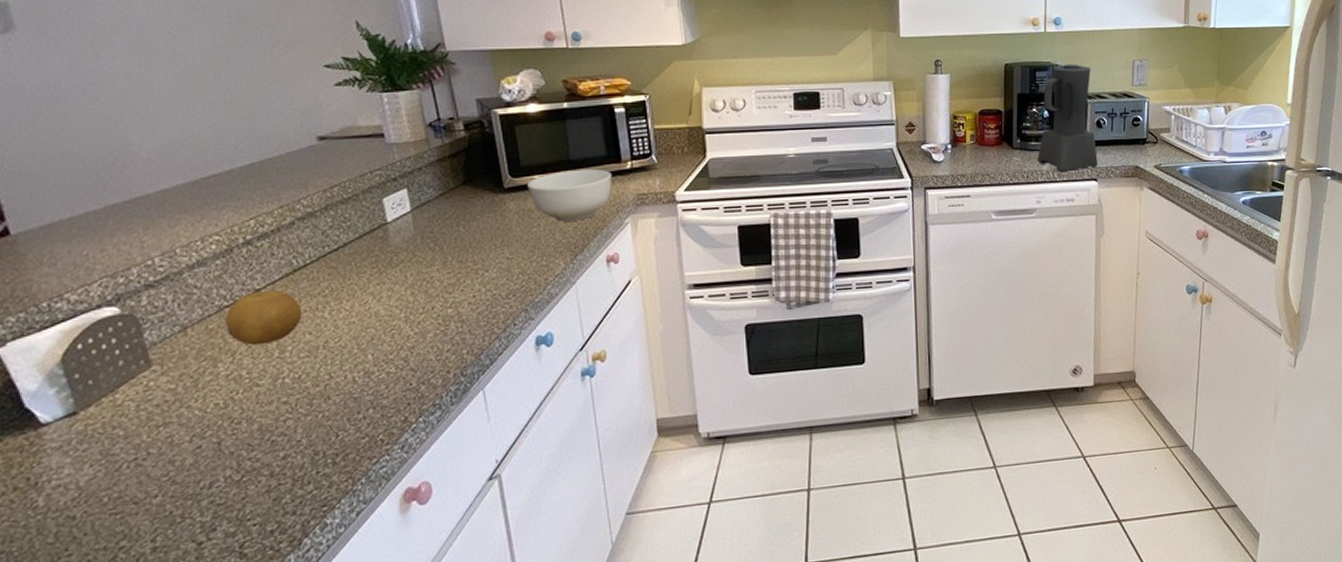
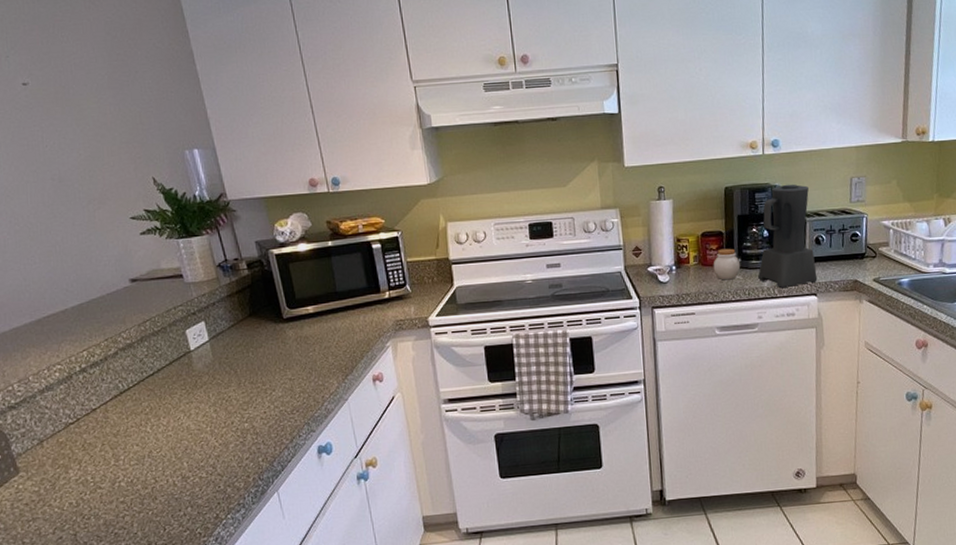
fruit: present [224,290,302,346] -> none [71,409,130,456]
bowl: present [527,169,613,222] -> none [302,299,374,346]
jar: none [990,128,1020,162] -> present [713,248,741,280]

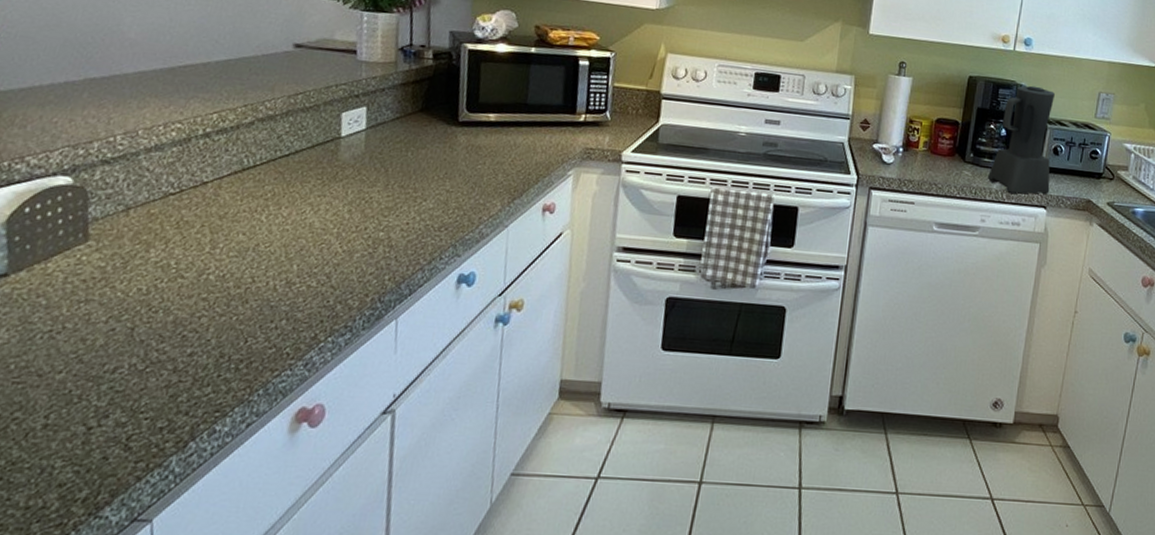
jar: present [713,248,741,280] -> none [942,139,972,175]

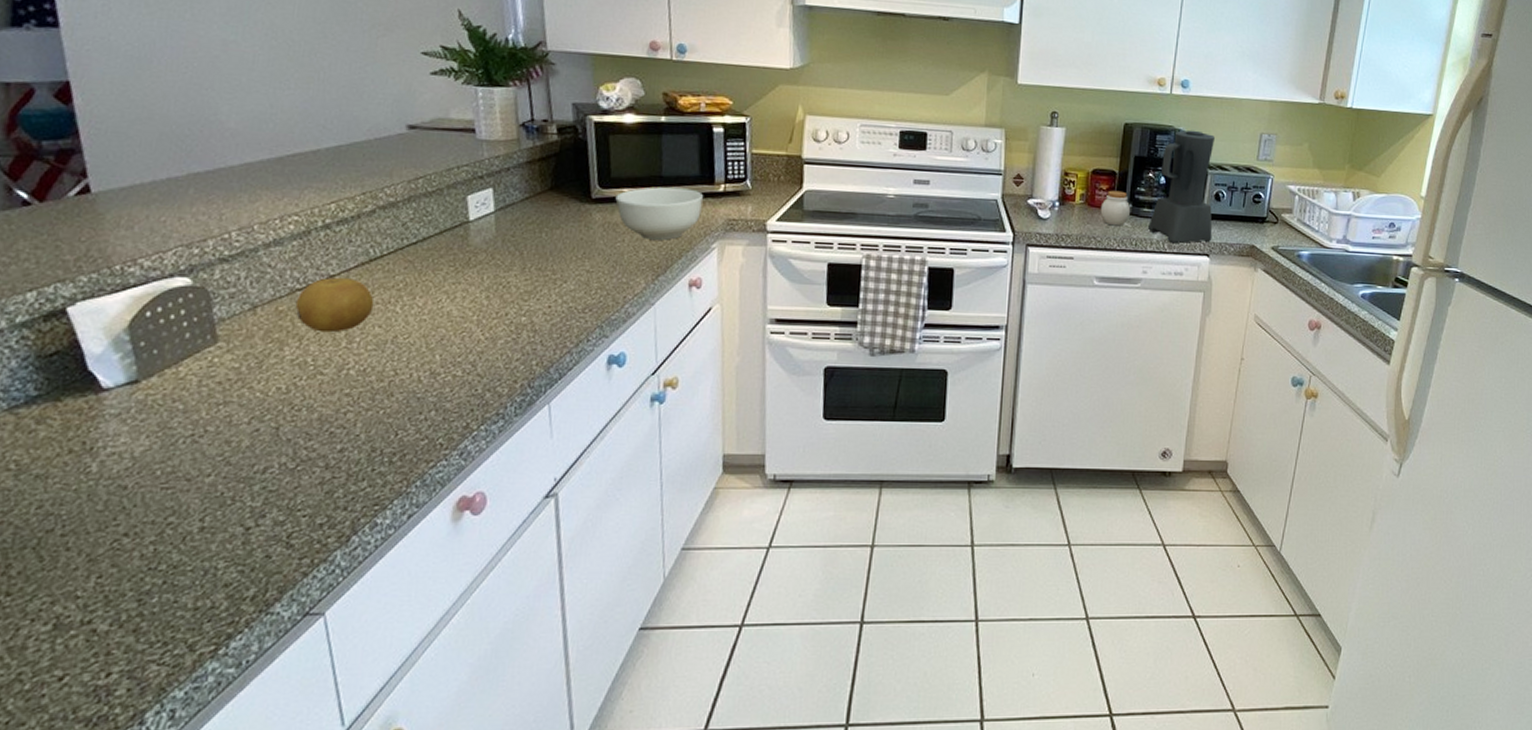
fruit: none [166,184,242,238] -> present [295,278,375,333]
bowl: none [480,113,565,165] -> present [615,187,704,240]
jar: none [942,139,972,175] -> present [1100,190,1131,226]

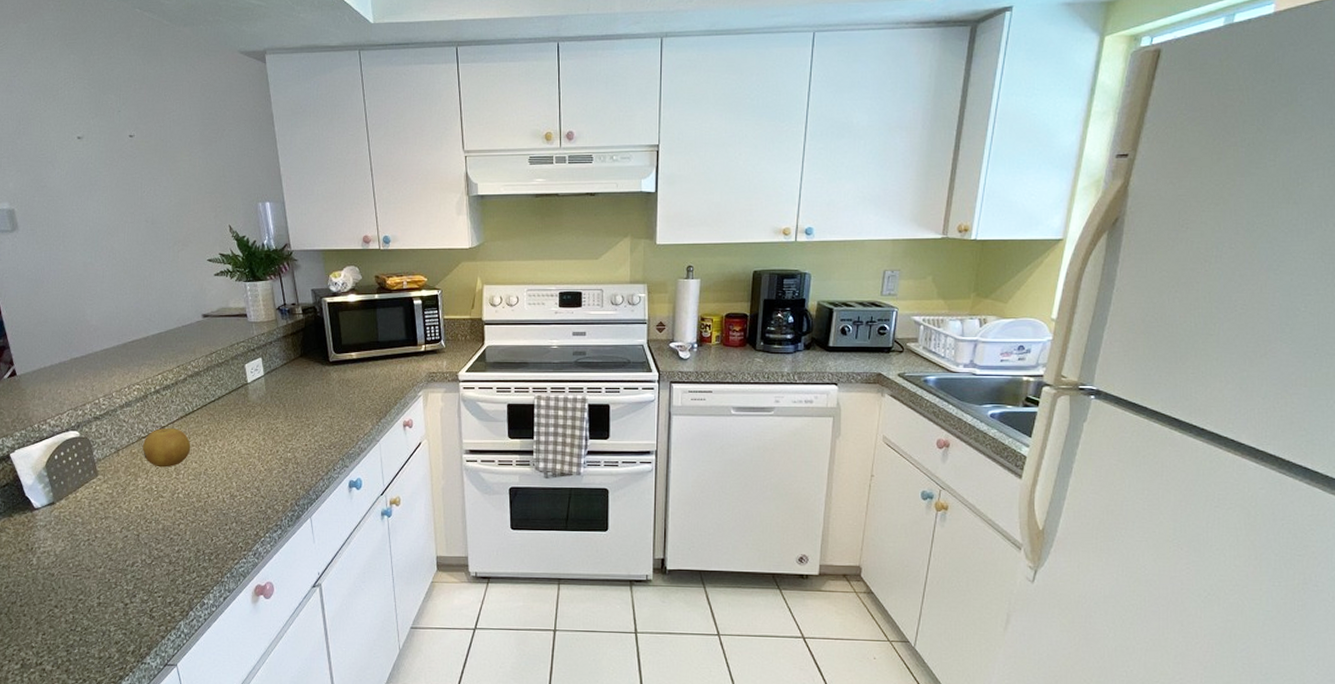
bowl: present [615,187,704,240] -> none [346,350,410,391]
jar: present [1100,190,1131,226] -> none [734,331,762,362]
blender: present [1148,130,1215,244] -> none [779,272,840,375]

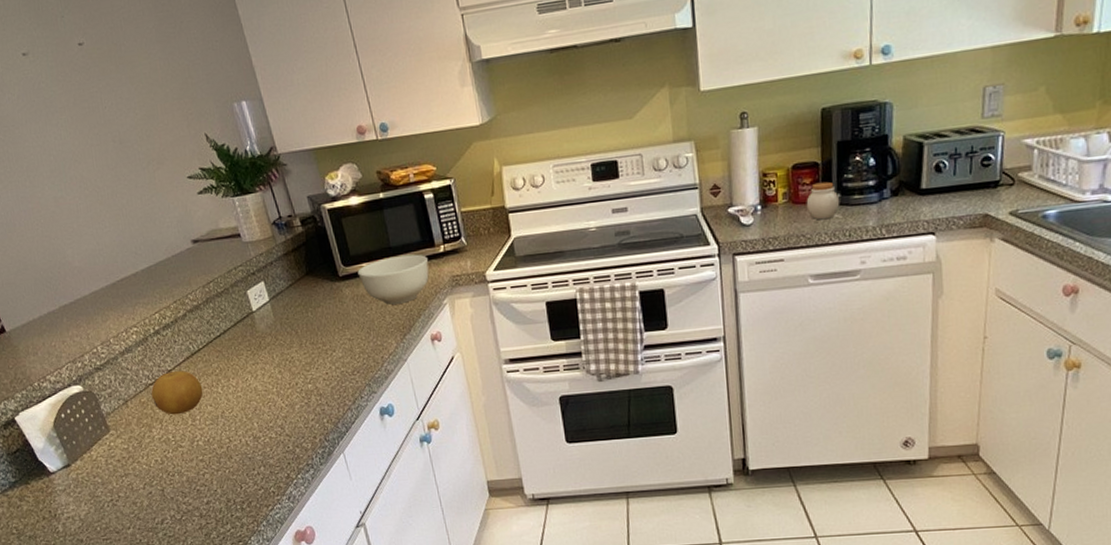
bowl: none [346,350,410,391] -> present [357,254,429,305]
jar: none [734,331,762,362] -> present [806,181,840,220]

